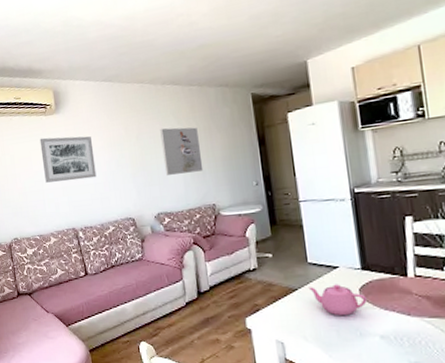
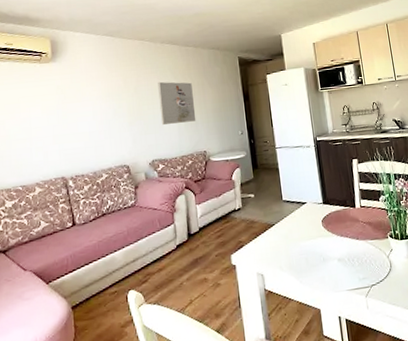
wall art: present [40,136,97,183] -> none [31,85,92,131]
teapot: present [308,284,367,316] -> none [283,217,328,245]

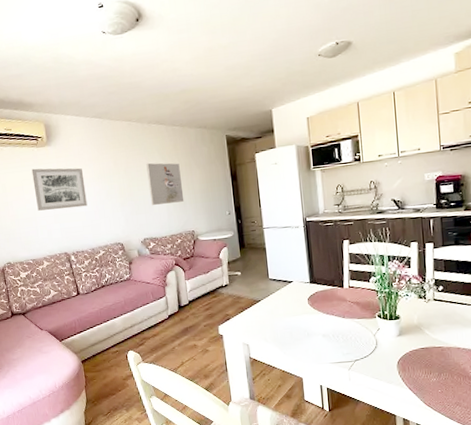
wall art: none [31,85,92,131] -> present [31,168,88,211]

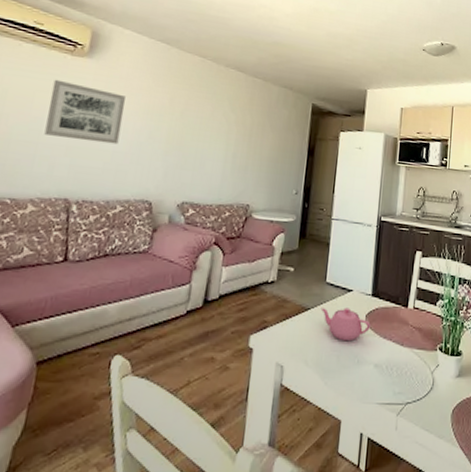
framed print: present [146,162,185,206] -> none [203,110,251,167]
teapot: none [269,295,314,321] -> present [320,307,371,342]

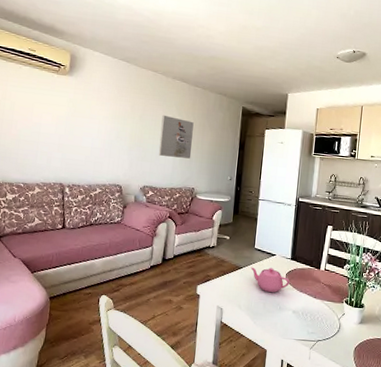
wall art: present [44,79,125,145] -> none [42,93,98,143]
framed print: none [203,110,251,167] -> present [158,114,194,159]

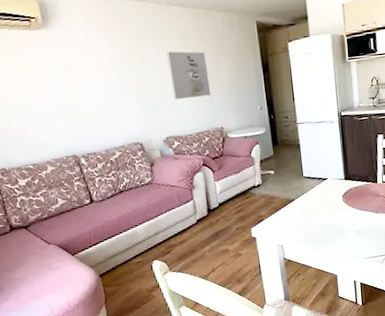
teapot: present [250,267,290,293] -> none [303,193,348,219]

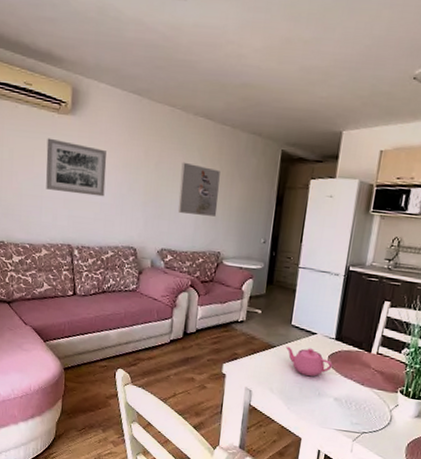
wall art: none [25,55,98,107] -> present [46,138,107,197]
teapot: none [303,193,348,219] -> present [285,346,333,377]

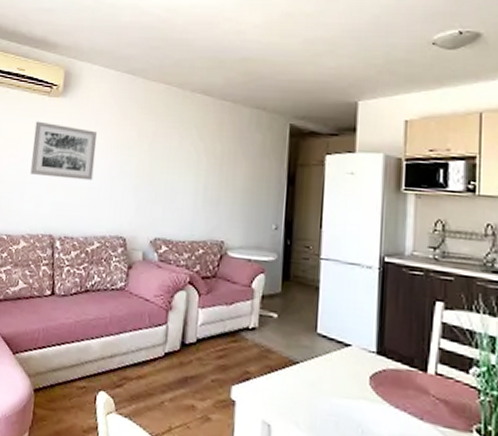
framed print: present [177,162,220,217] -> none [173,140,222,200]
teapot: present [285,346,333,377] -> none [311,362,377,406]

